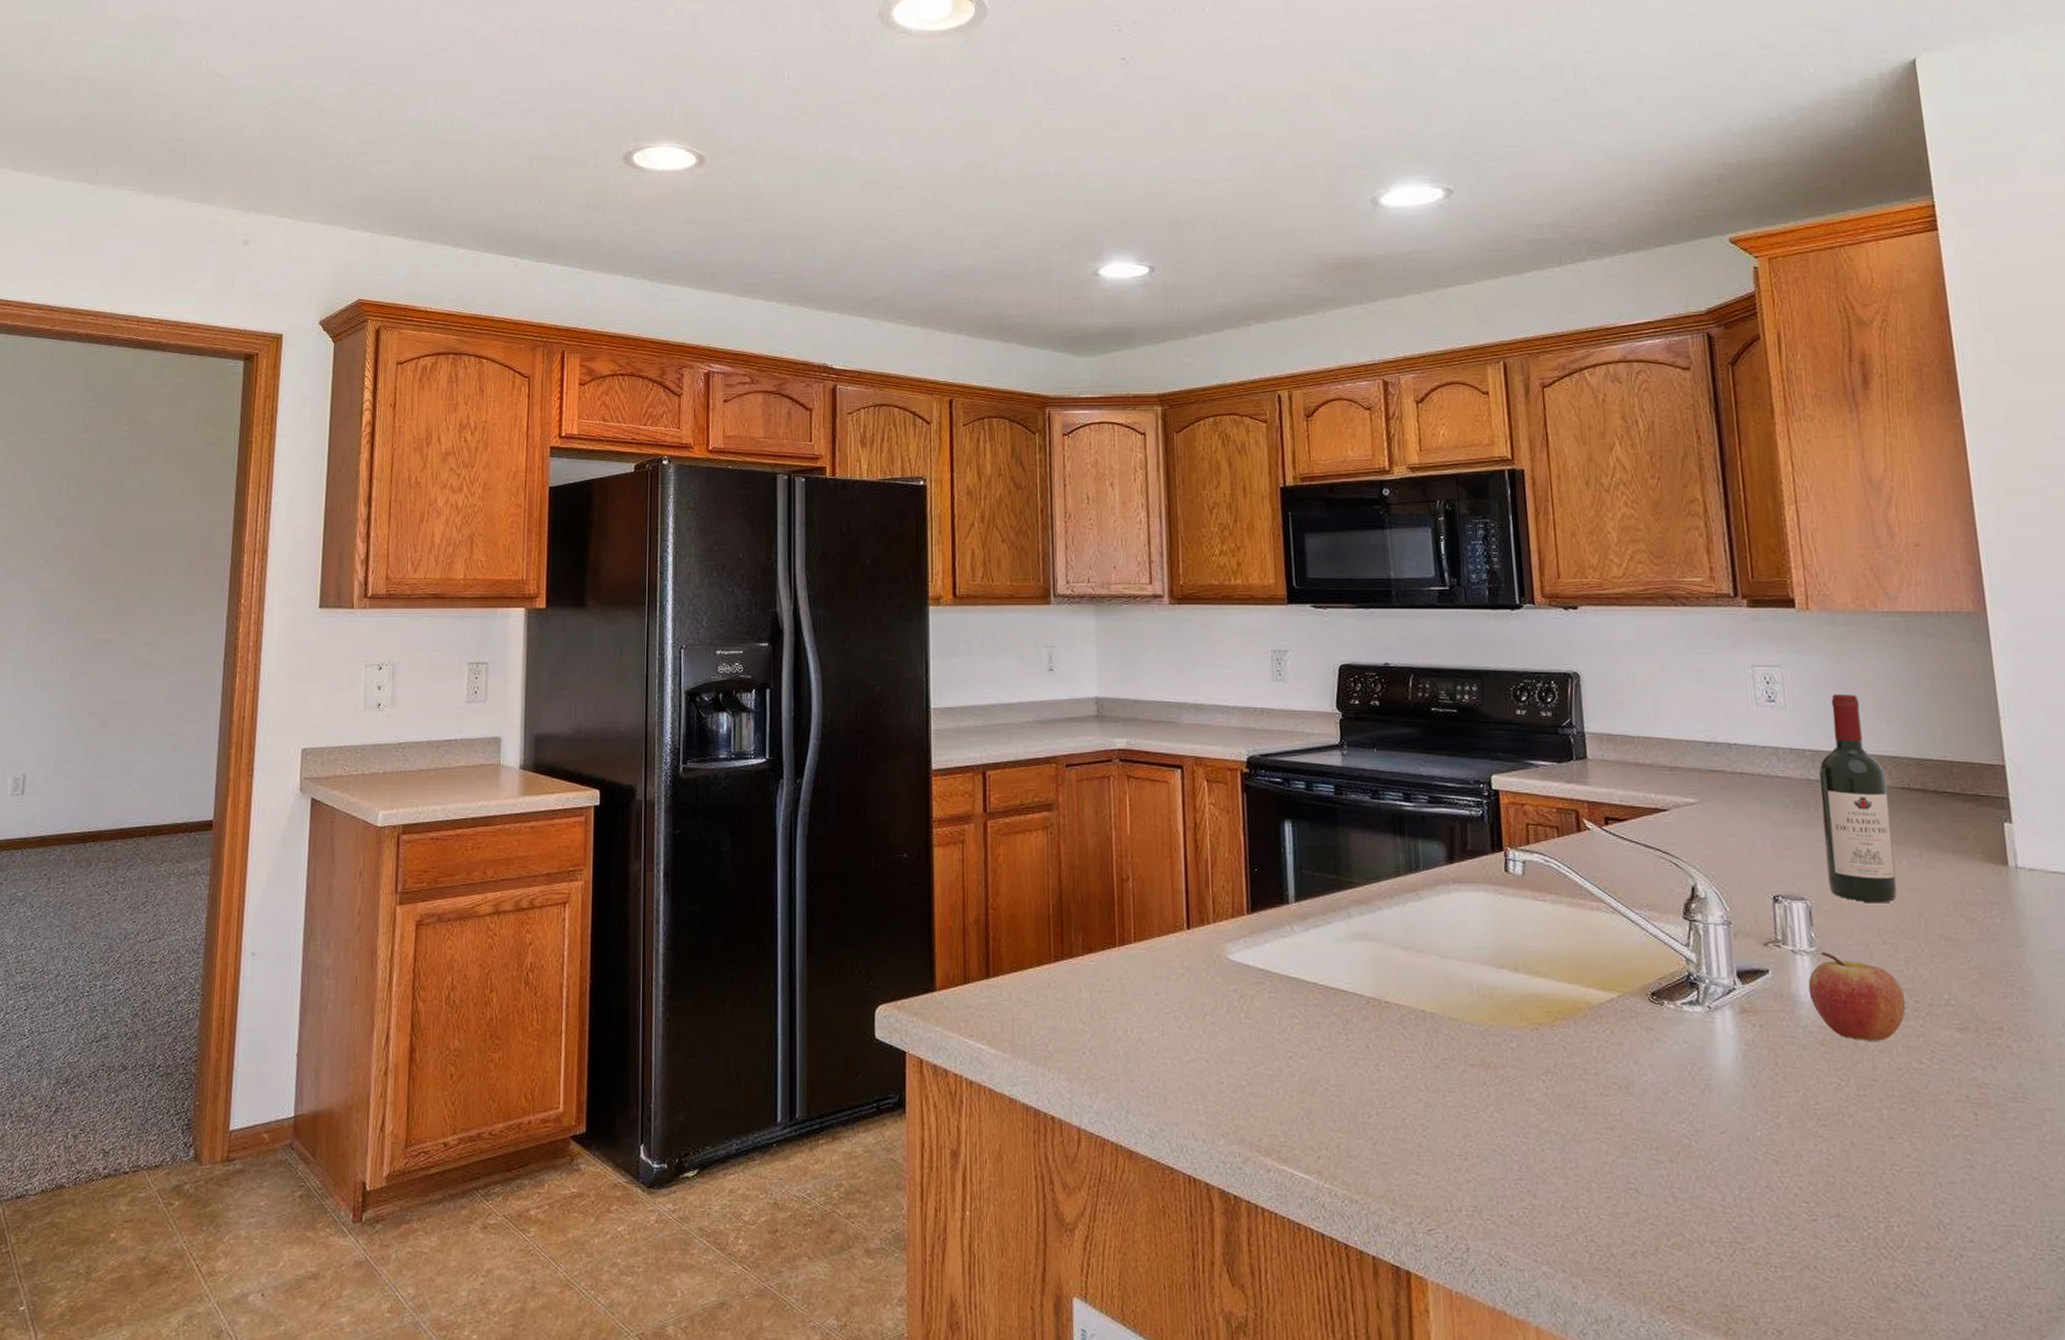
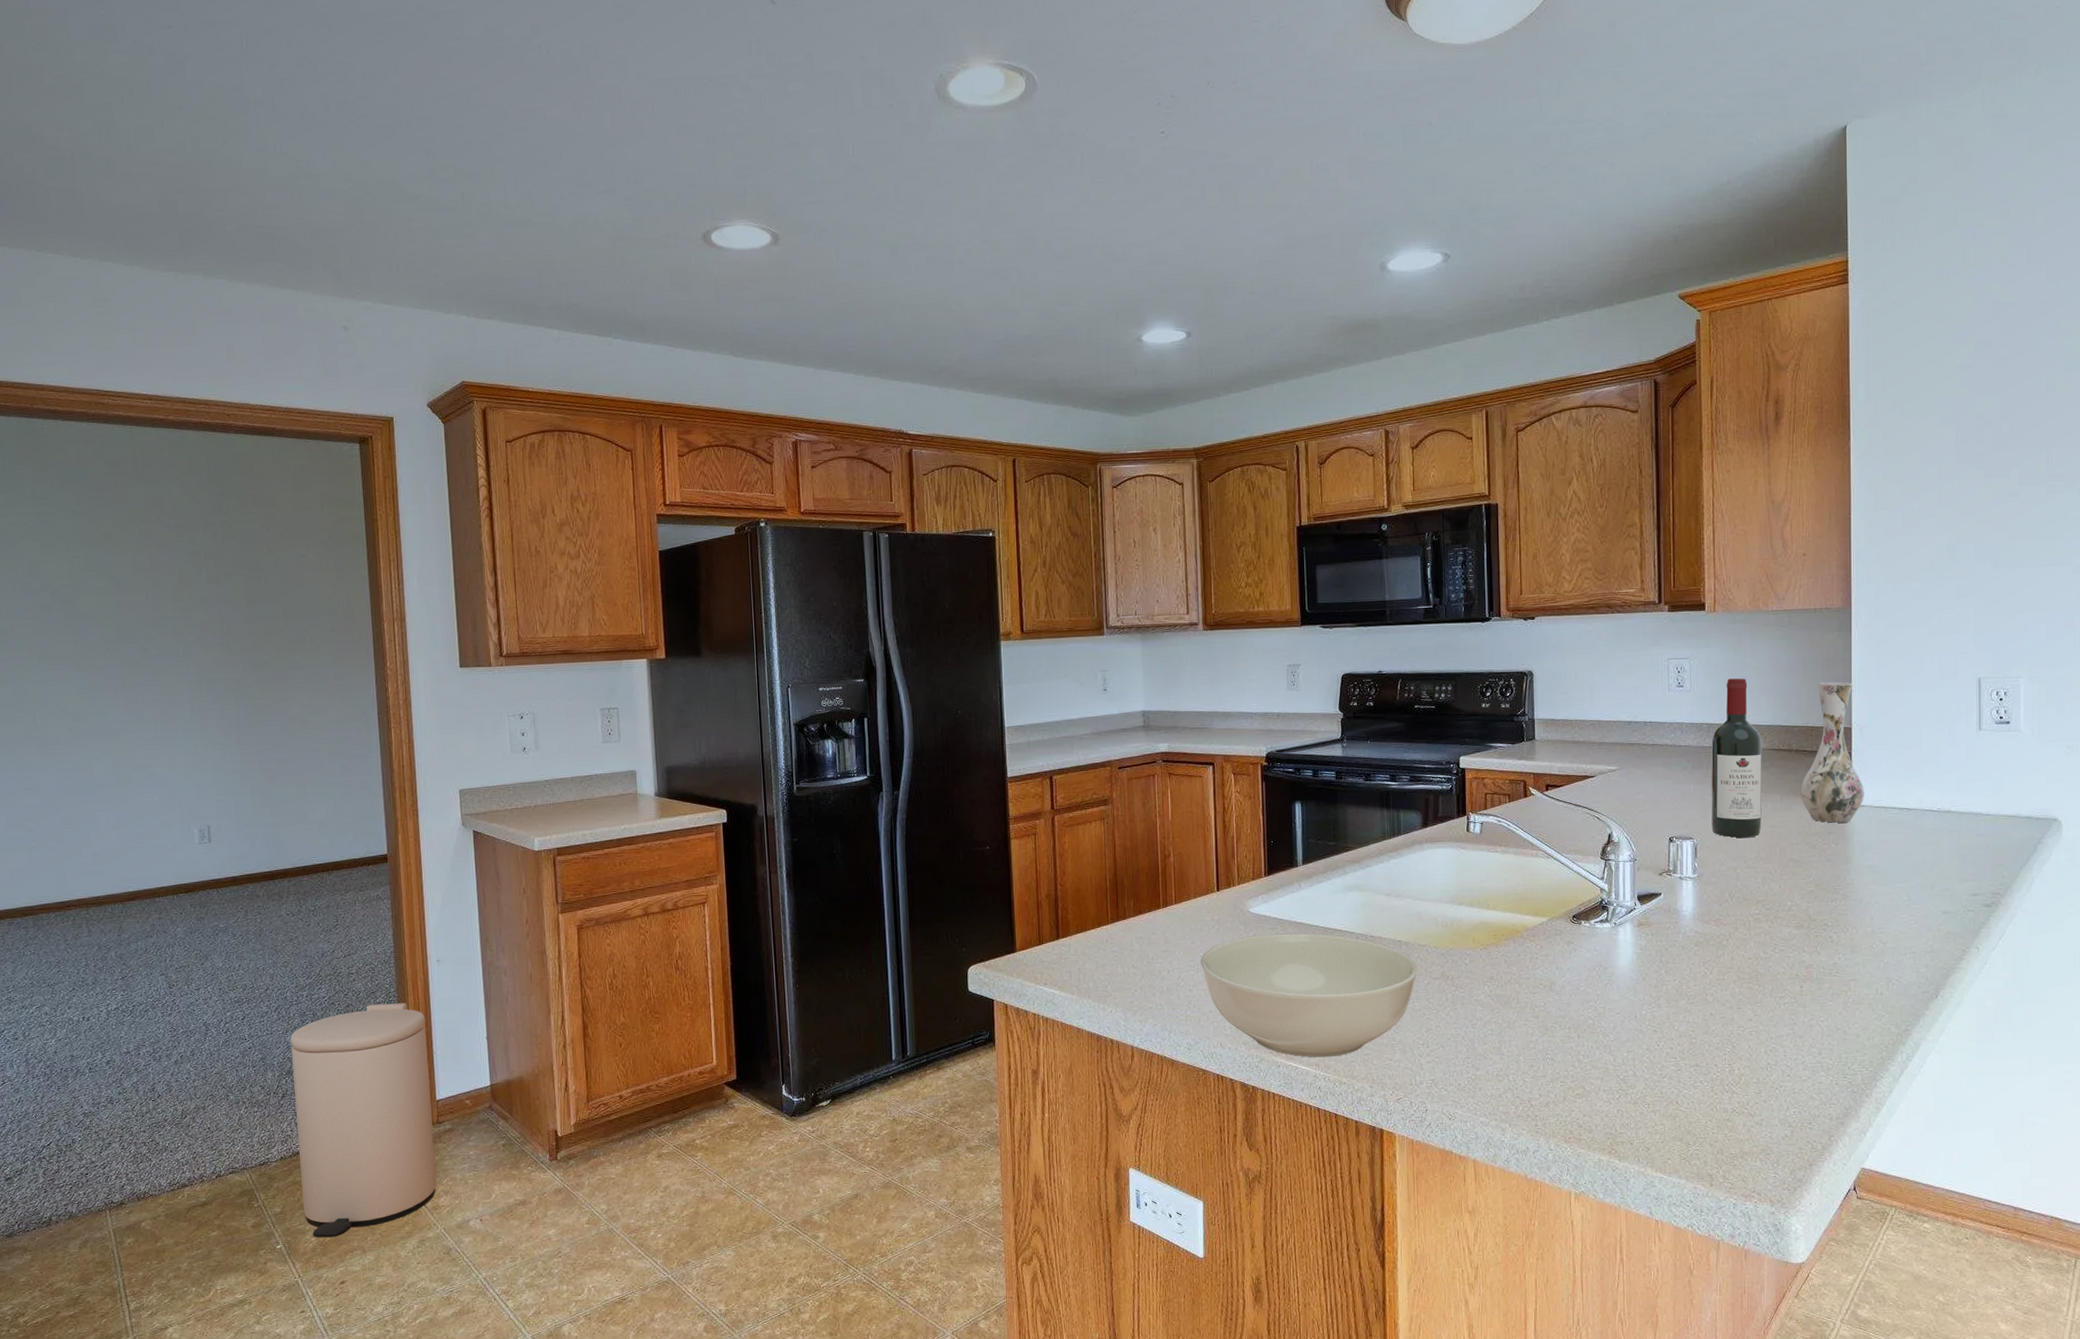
pedal bin: none [57,1002,230,1302] -> present [290,1003,437,1238]
bowl: none [1167,990,1449,1164] -> present [1201,933,1418,1058]
fruit: present [1808,952,1906,1041] -> none [1689,877,1760,940]
vase: none [1944,705,2034,890] -> present [1800,681,1864,823]

